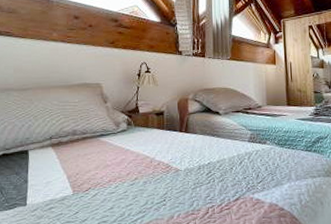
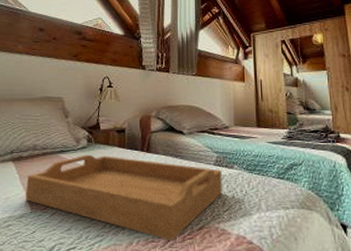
serving tray: none [66,137,256,213] -> present [25,154,222,242]

